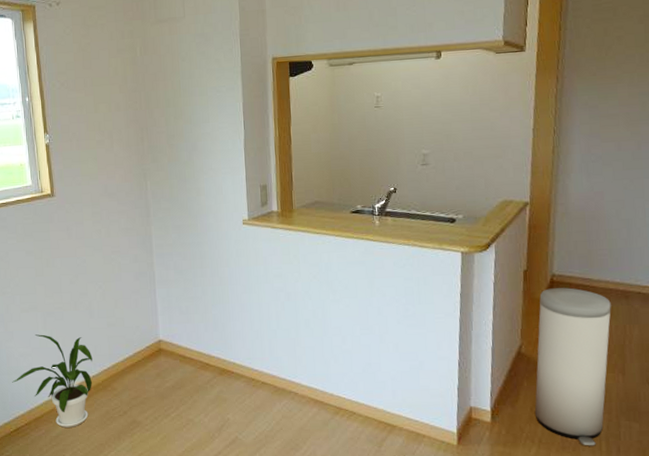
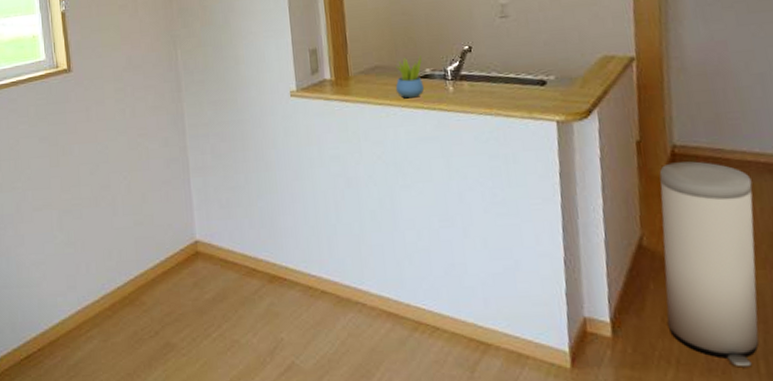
house plant: present [12,334,93,428] -> none [22,237,117,354]
succulent plant: none [331,194,356,229] -> present [395,55,425,99]

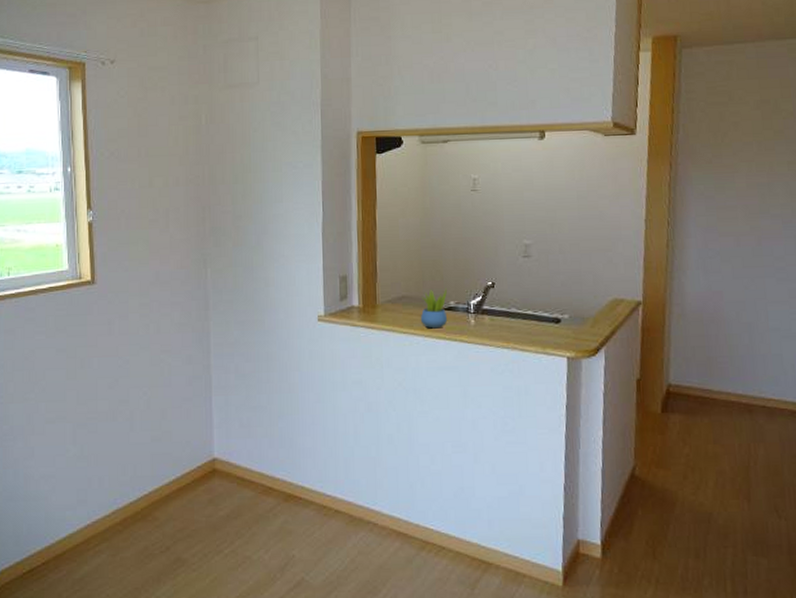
pedal bin: present [659,161,760,368] -> none [650,400,734,587]

